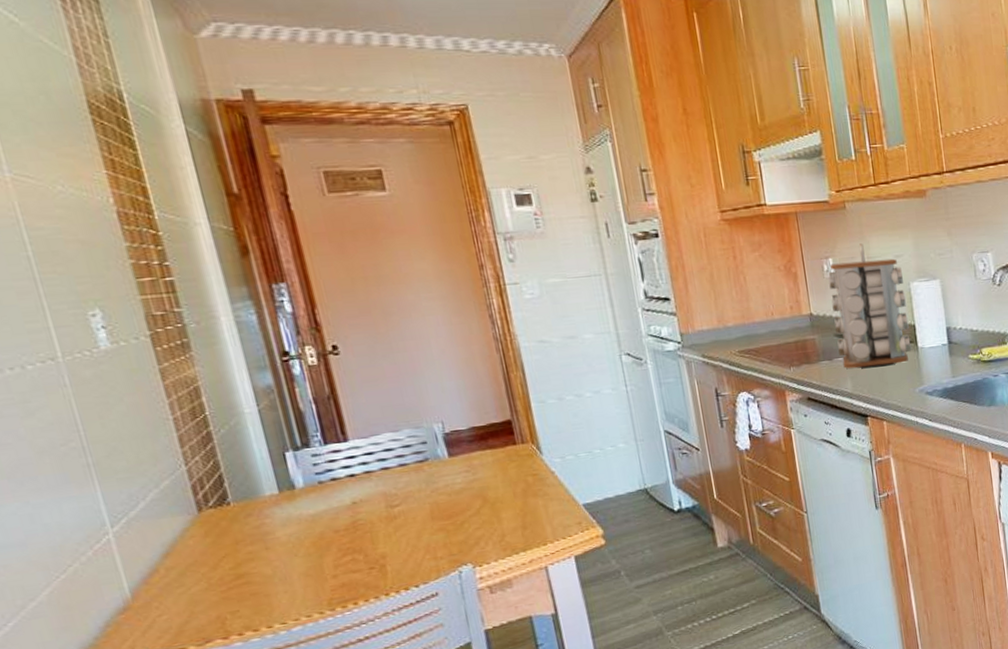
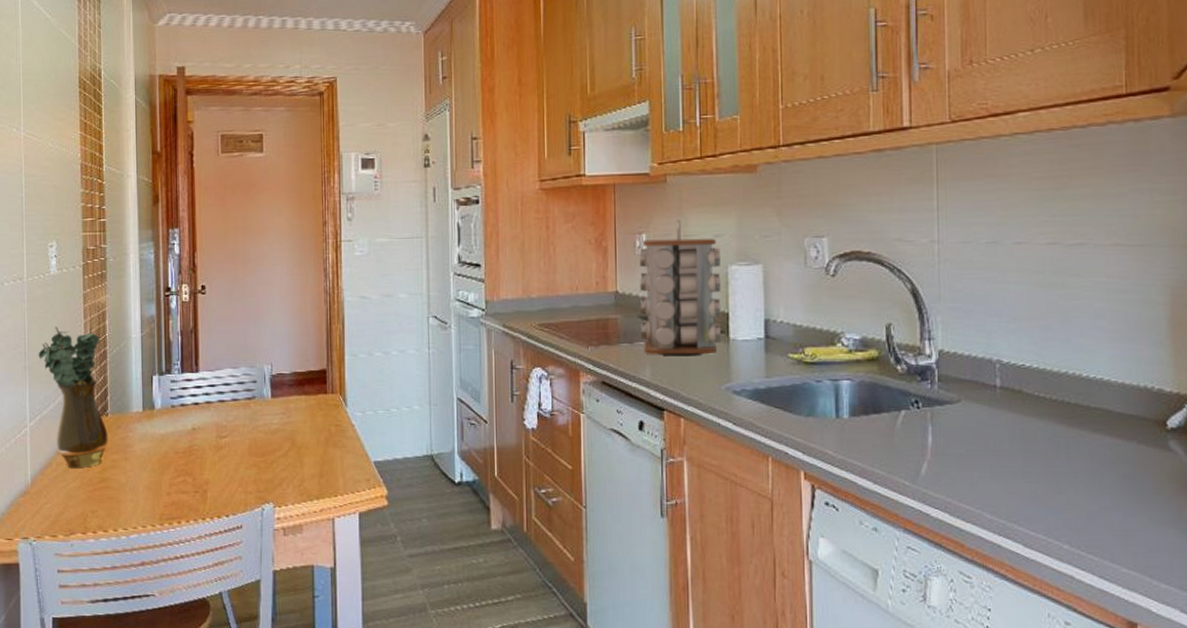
vase: none [104,408,238,571] -> present [38,326,108,469]

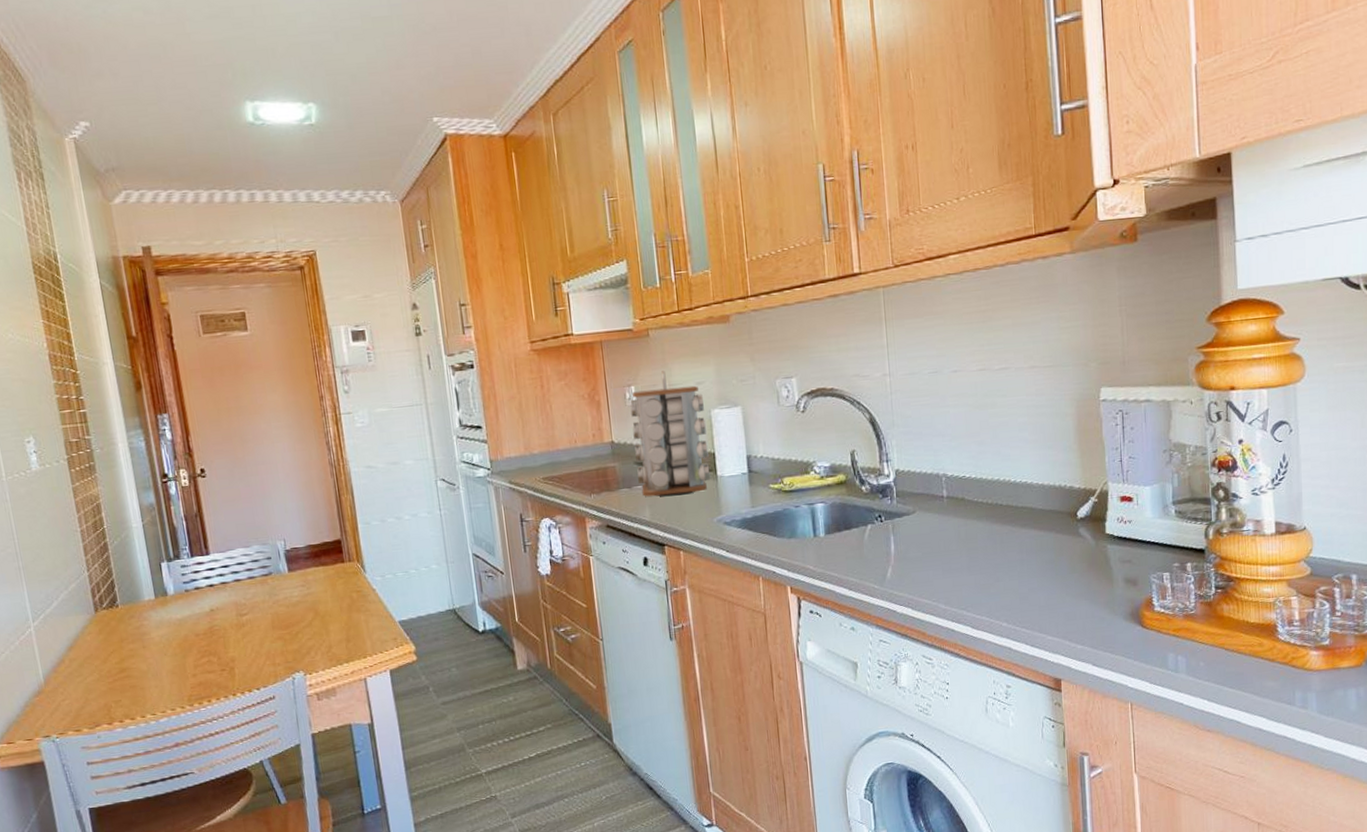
vase: present [38,326,108,469] -> none [31,522,123,663]

